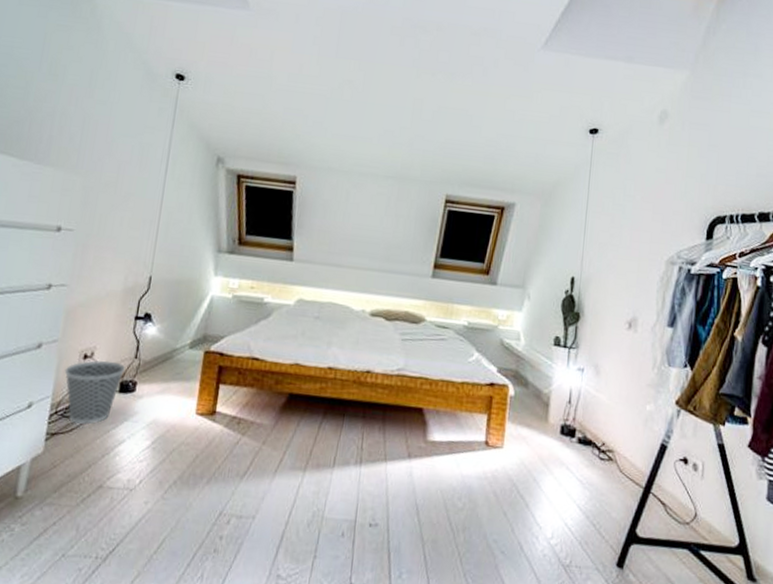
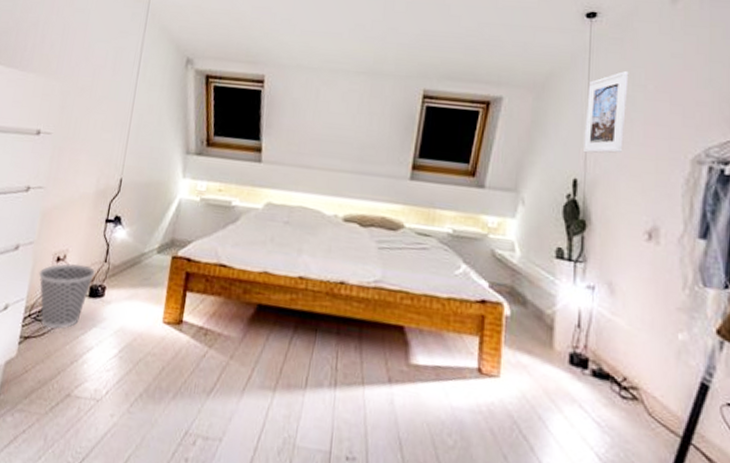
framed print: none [581,183,622,255] -> present [583,71,629,154]

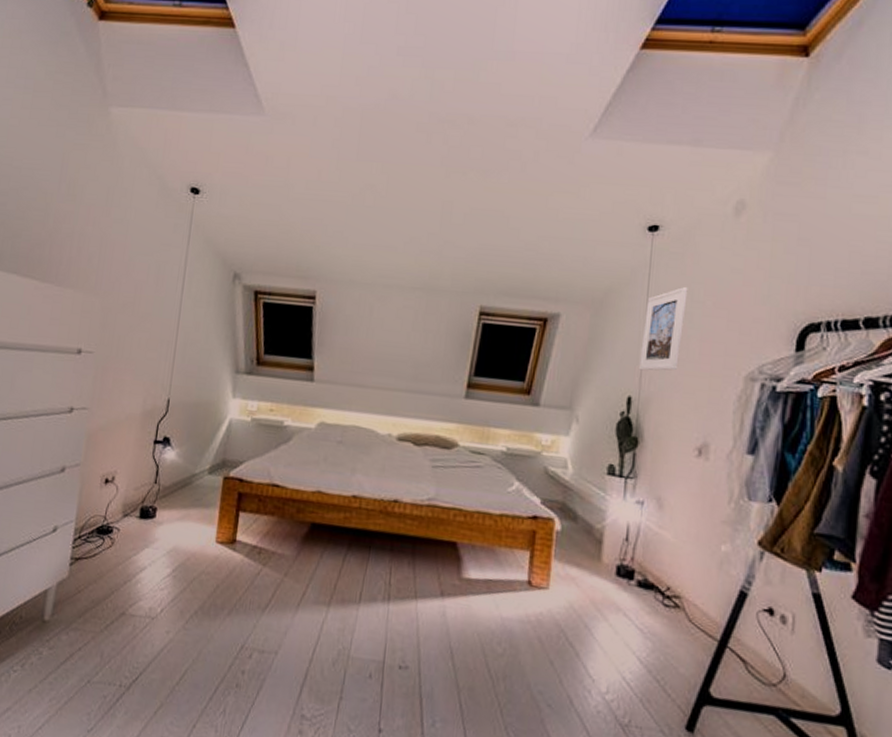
wastebasket: present [38,263,95,329] -> none [86,485,146,550]

